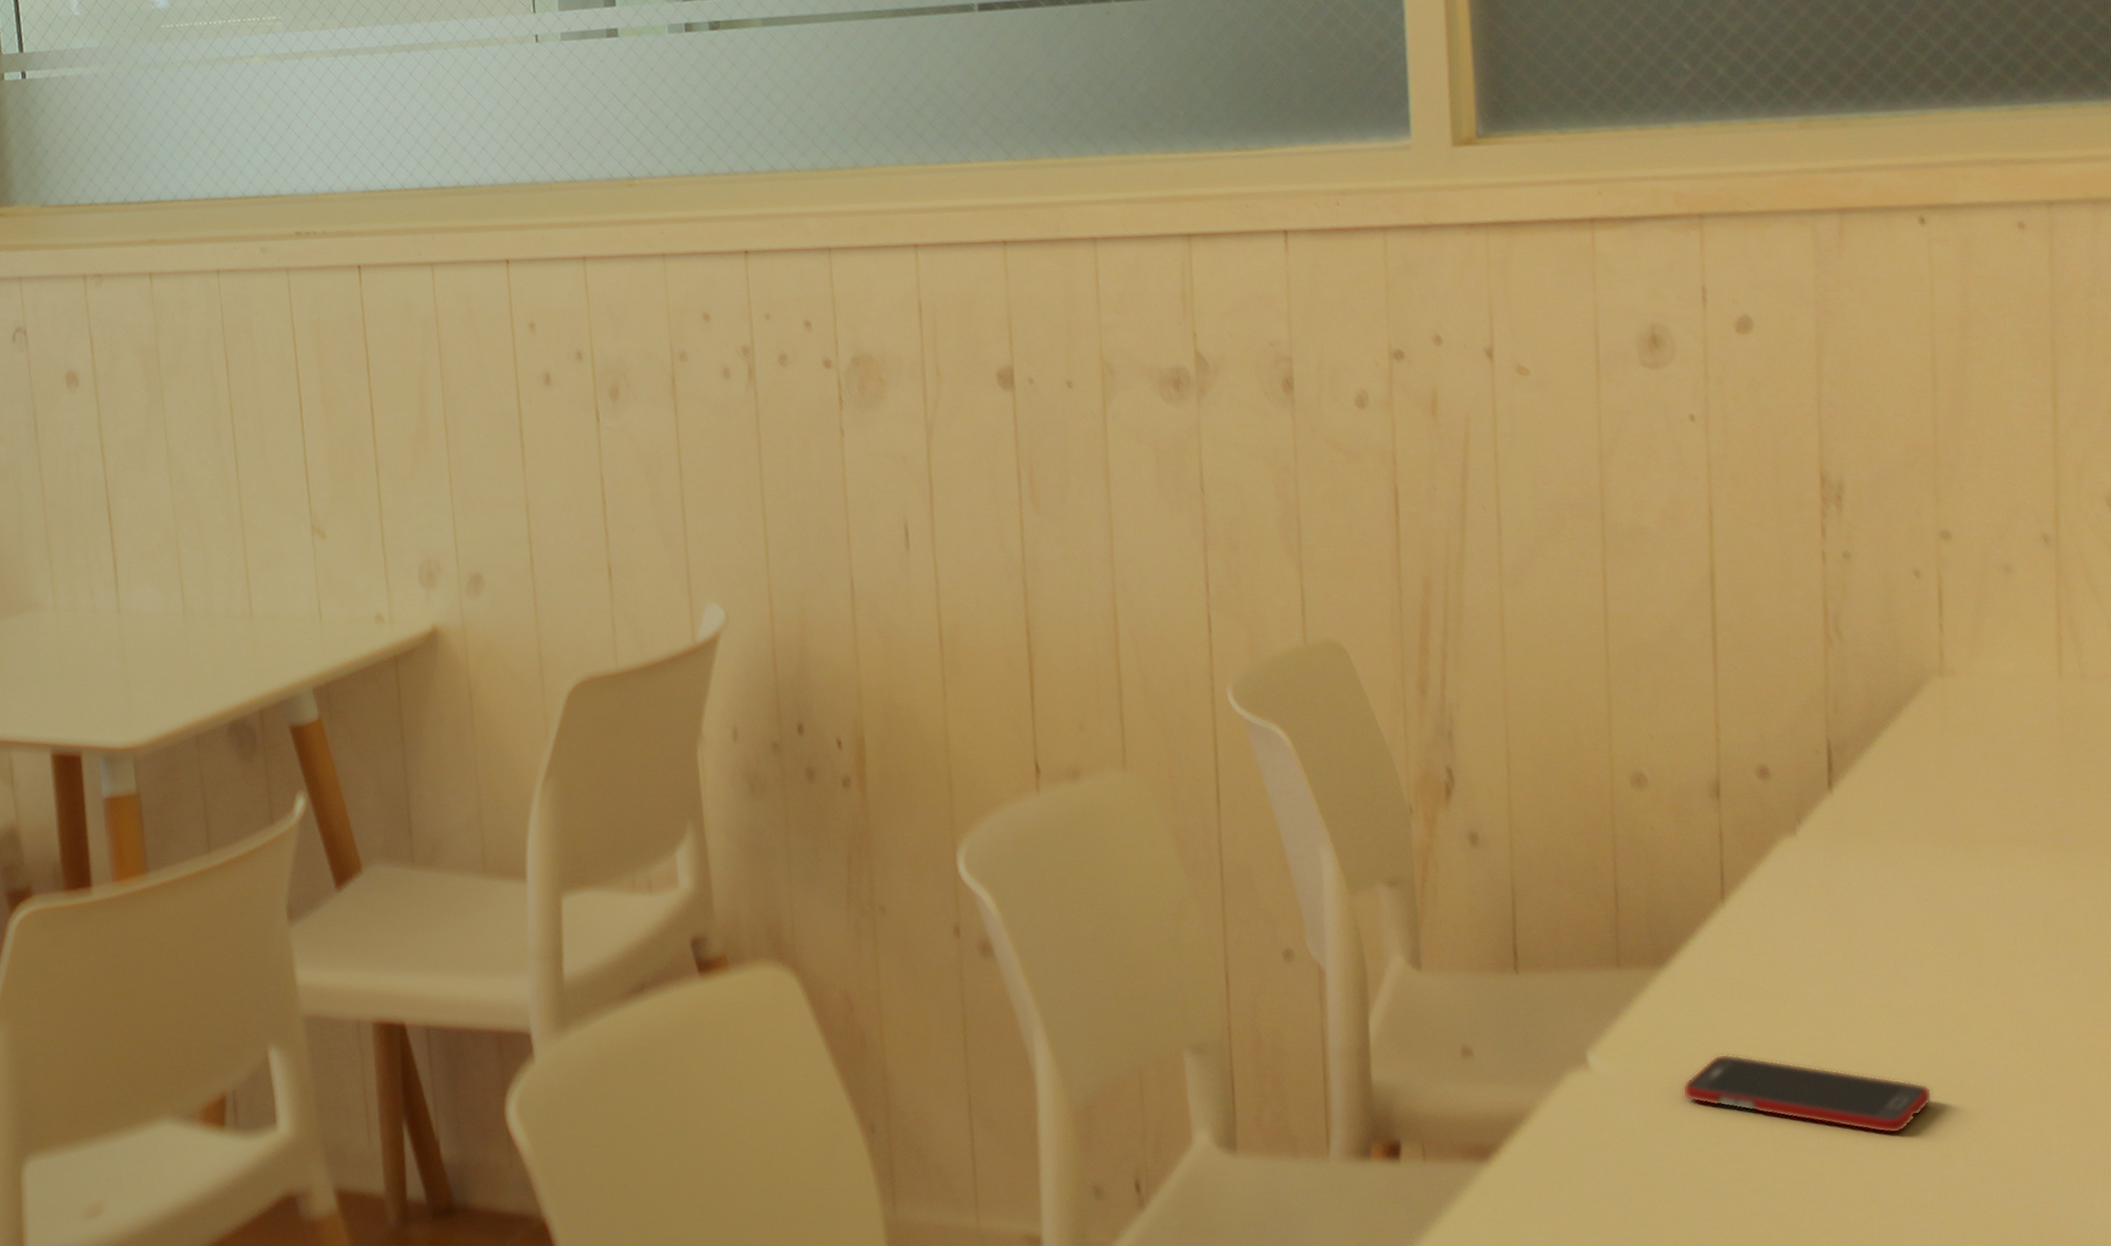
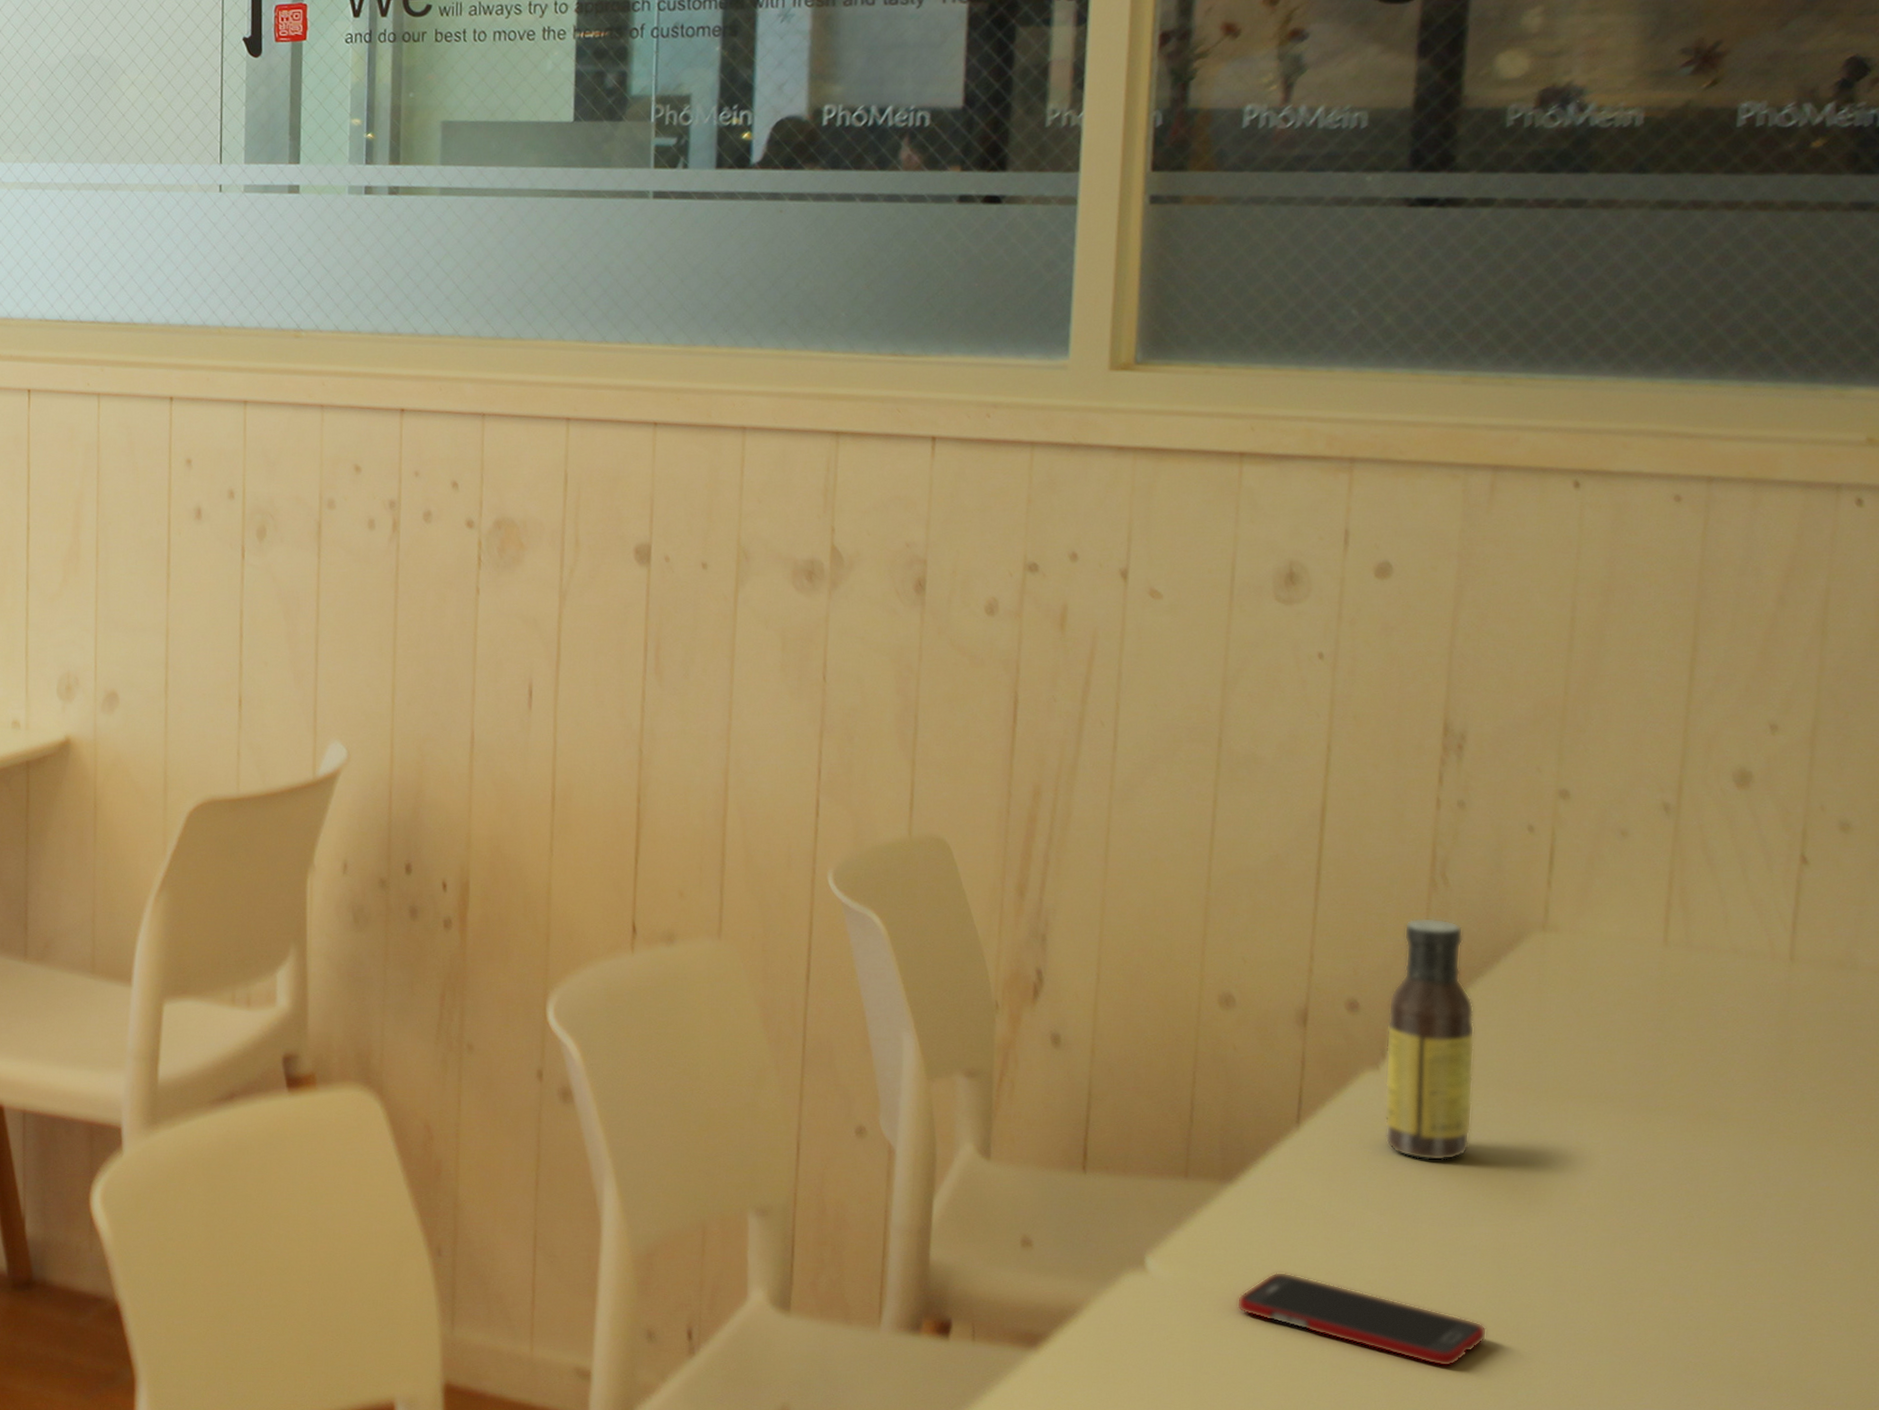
sauce bottle: none [1798,674,1894,924] -> present [1383,917,1475,1161]

